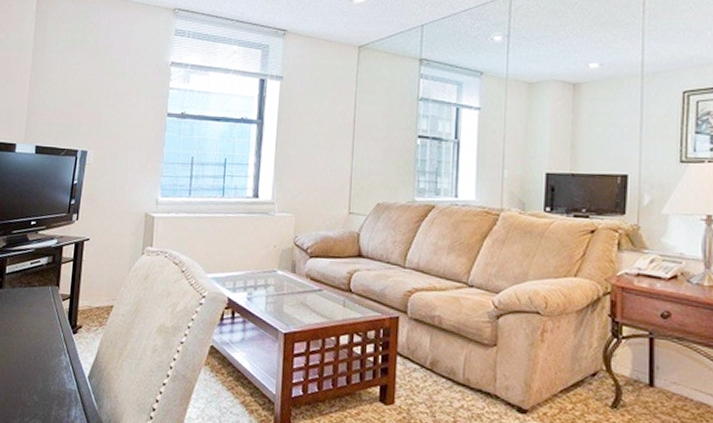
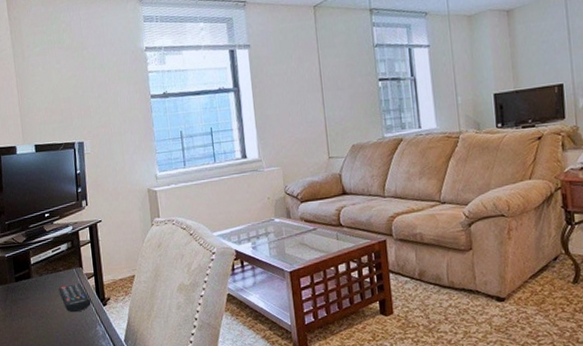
remote control: none [29,303,61,336] -> present [58,283,91,313]

